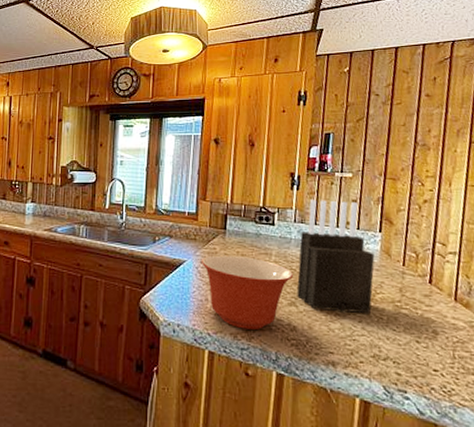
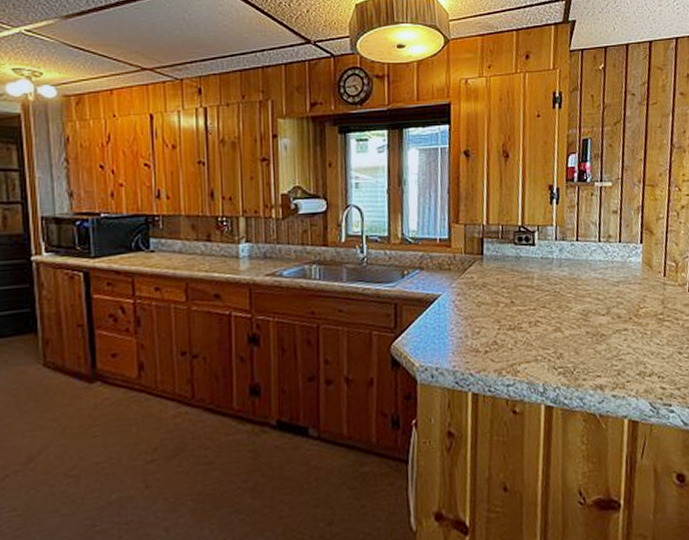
mixing bowl: present [201,255,294,329] -> none [457,283,558,364]
knife block: present [296,200,375,314] -> none [561,213,637,334]

